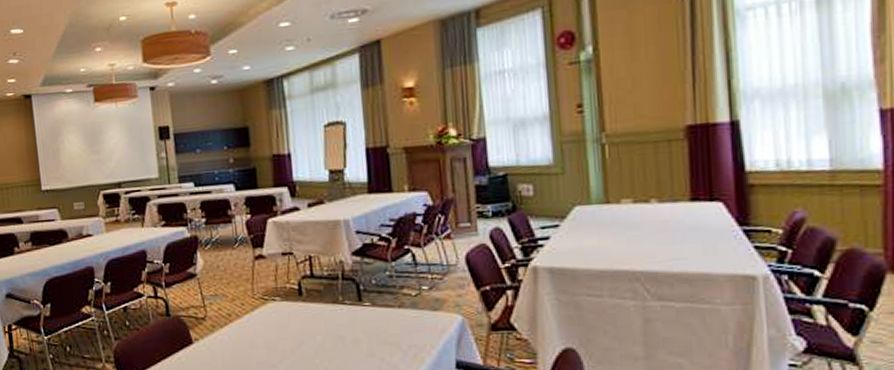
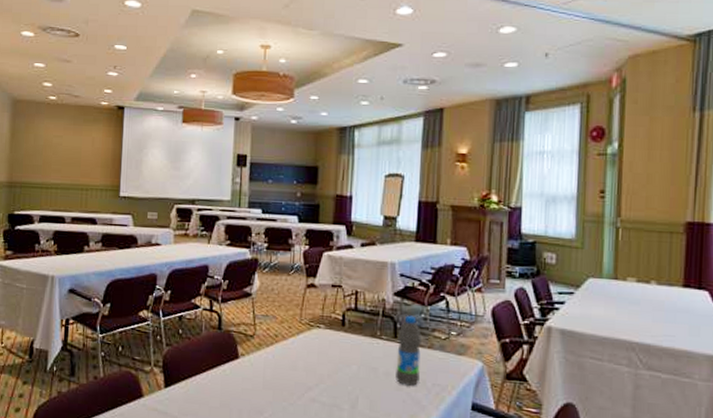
water bottle: none [362,274,393,350] -> present [396,315,422,386]

